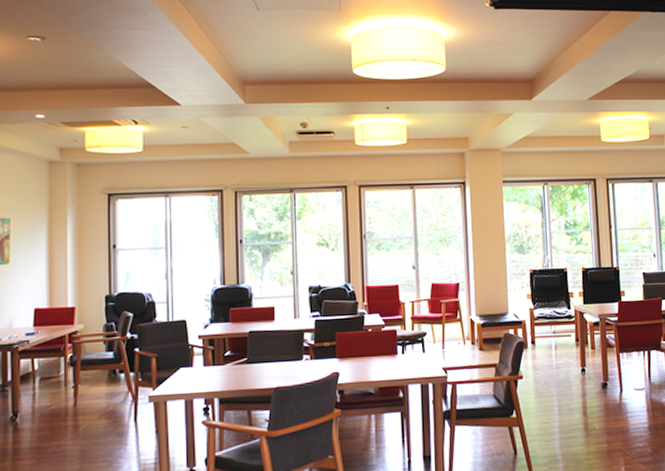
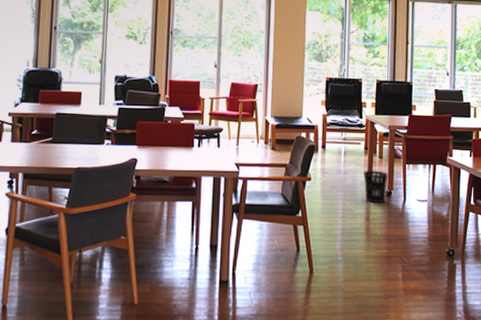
wastebasket: none [576,362,603,396] -> present [363,170,388,203]

